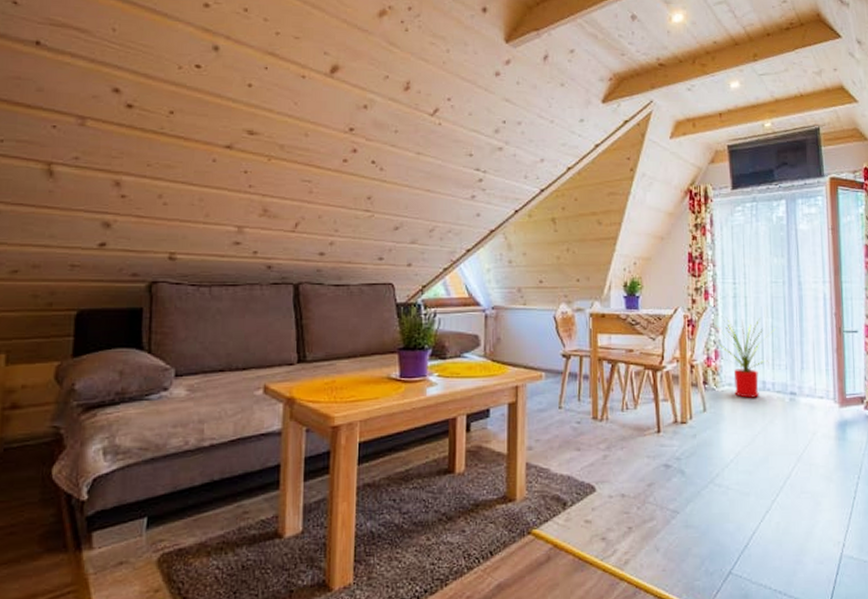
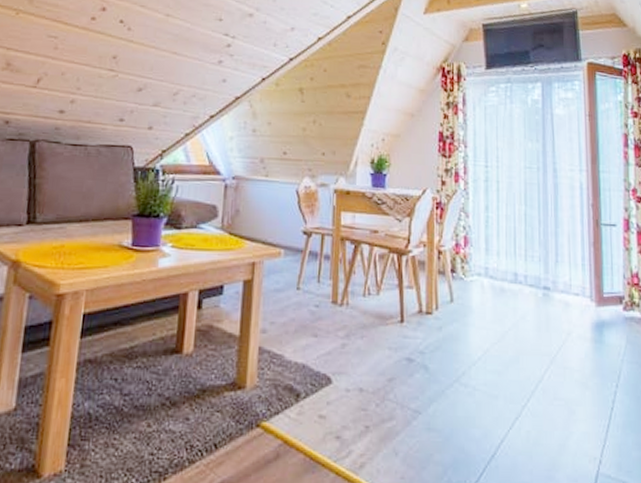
house plant: present [715,317,776,398] -> none [465,202,529,291]

